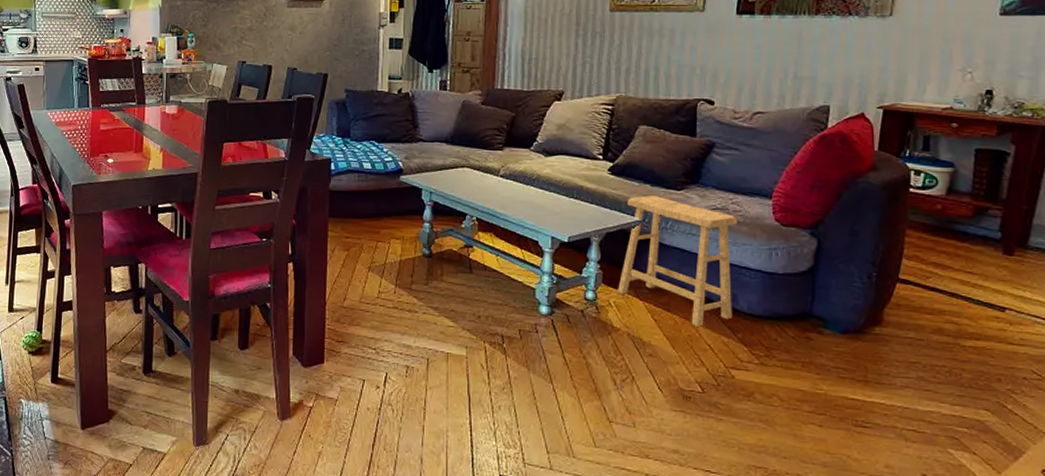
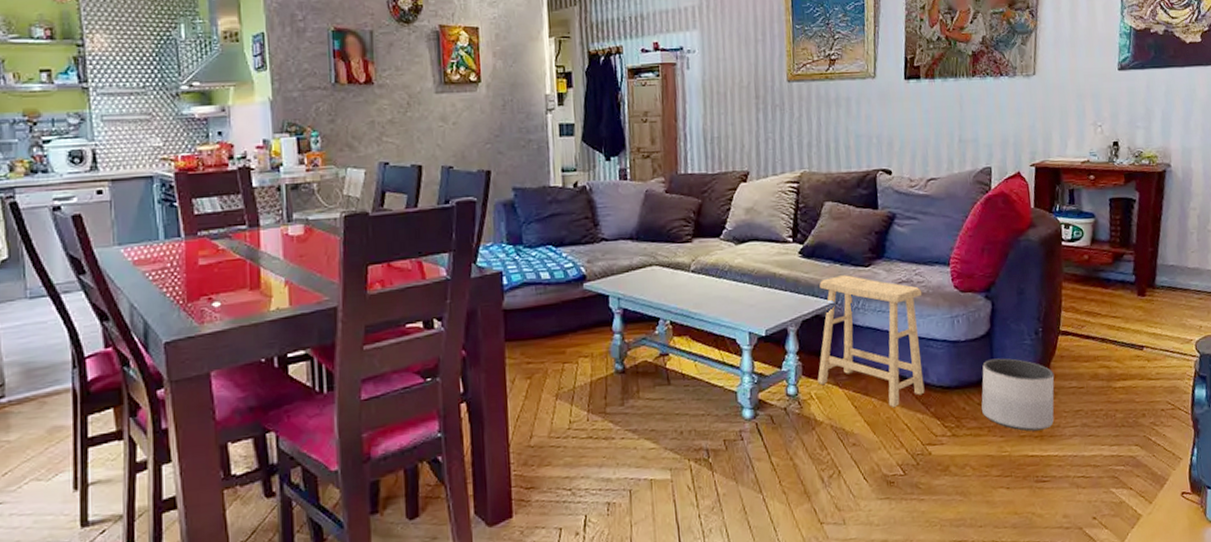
planter: none [796,296,888,375] -> present [981,358,1055,432]

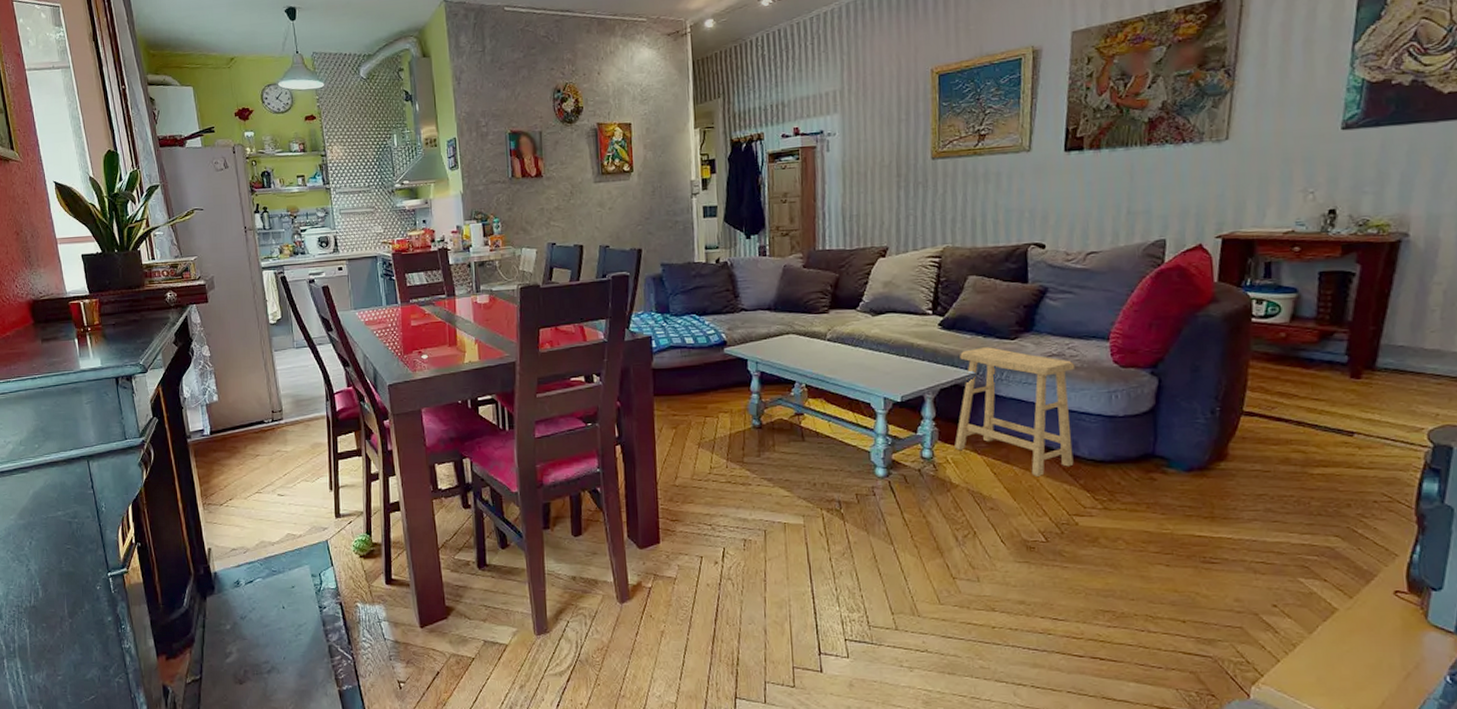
planter: present [981,358,1055,432] -> none [1140,435,1233,511]

